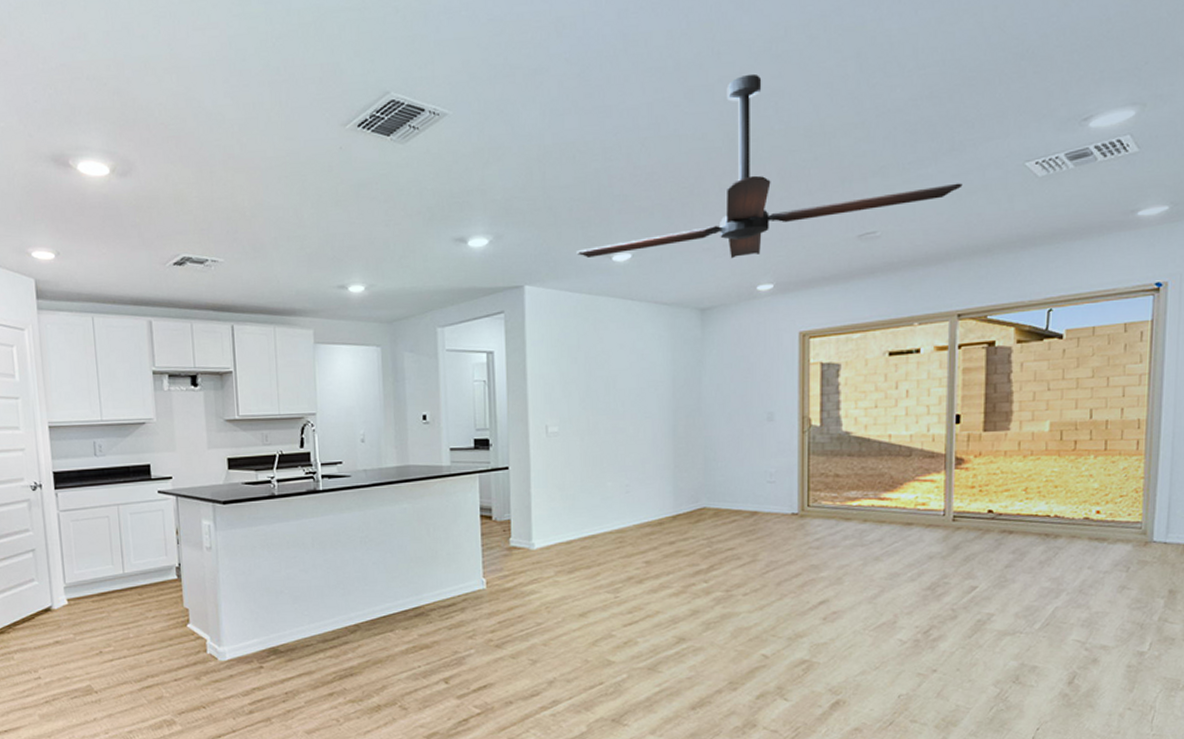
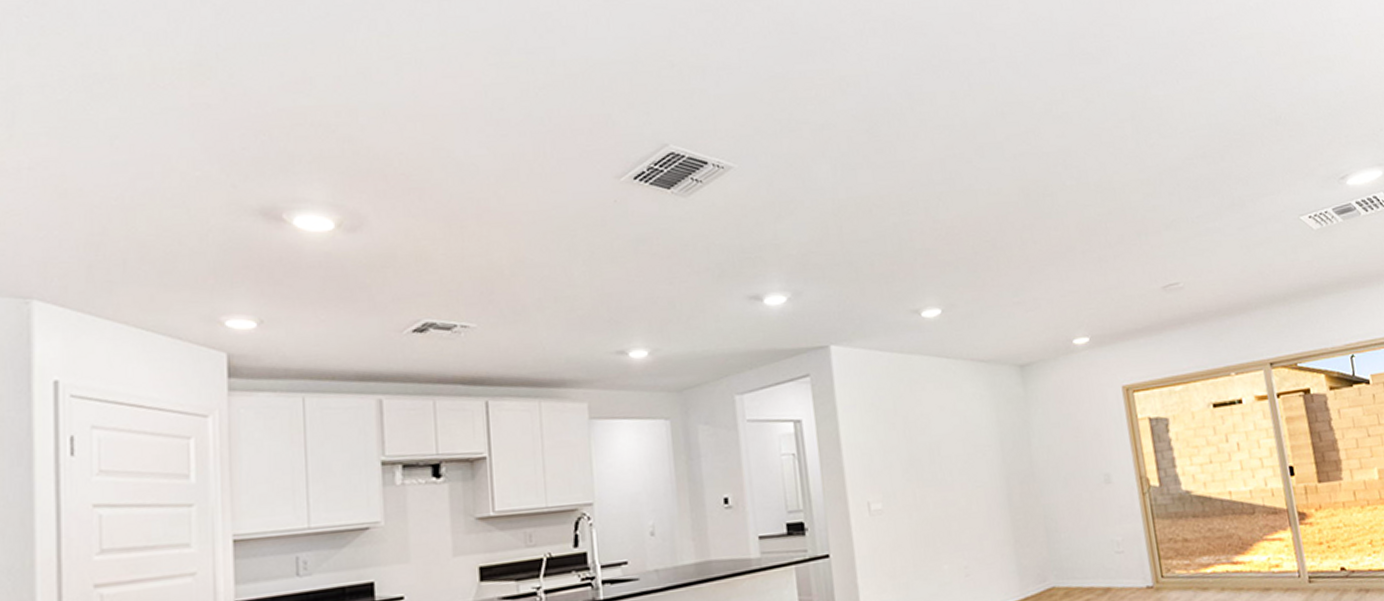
ceiling fan: present [576,73,963,259] -> none [882,132,1249,314]

